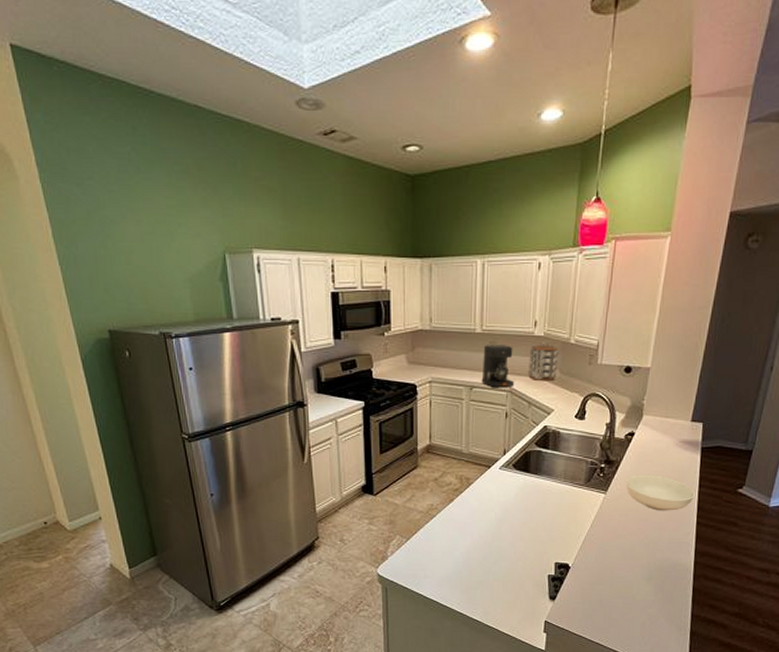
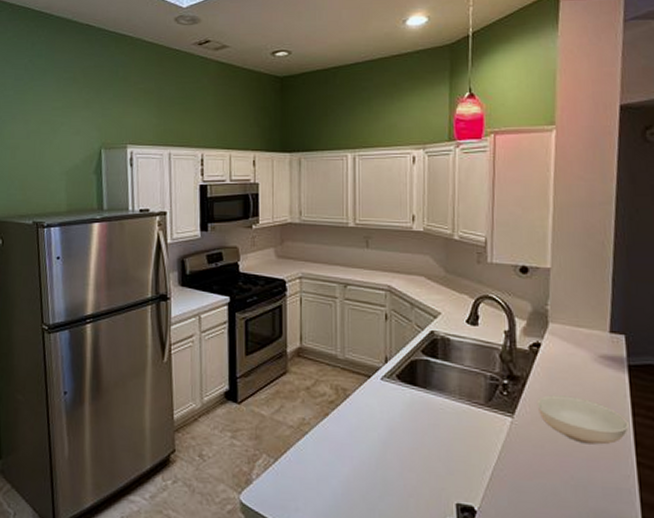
coffee maker: present [481,344,515,388] -> none [356,239,394,287]
spice rack: present [528,341,558,382] -> none [408,236,441,281]

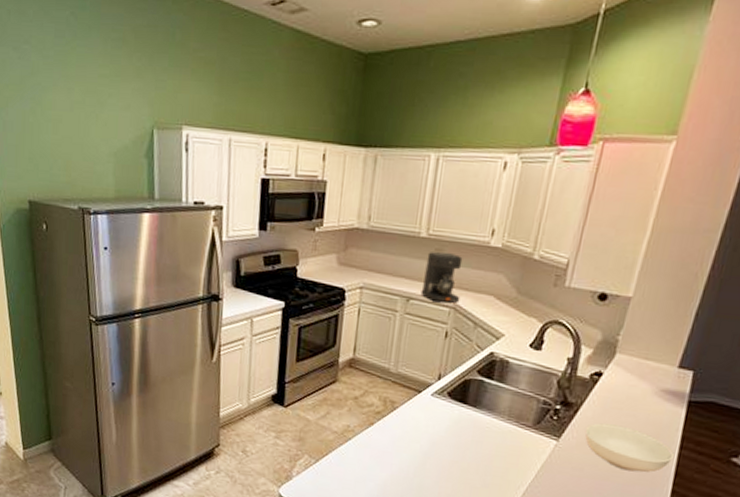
coffee maker: none [356,239,394,287] -> present [420,252,463,303]

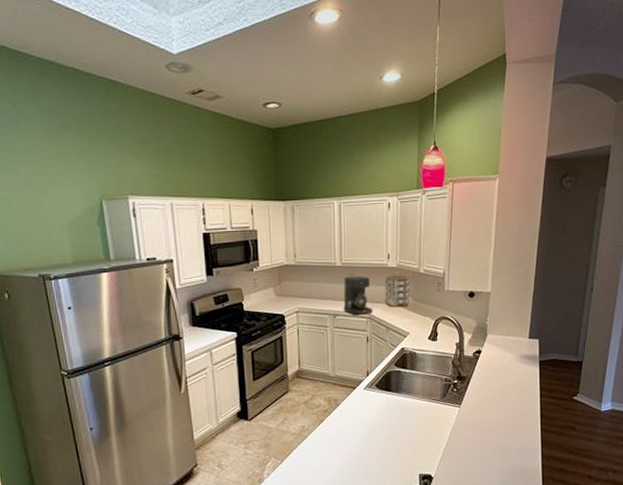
spice rack: none [478,253,517,301] -> present [385,271,410,308]
bowl: present [584,423,674,473] -> none [477,387,537,420]

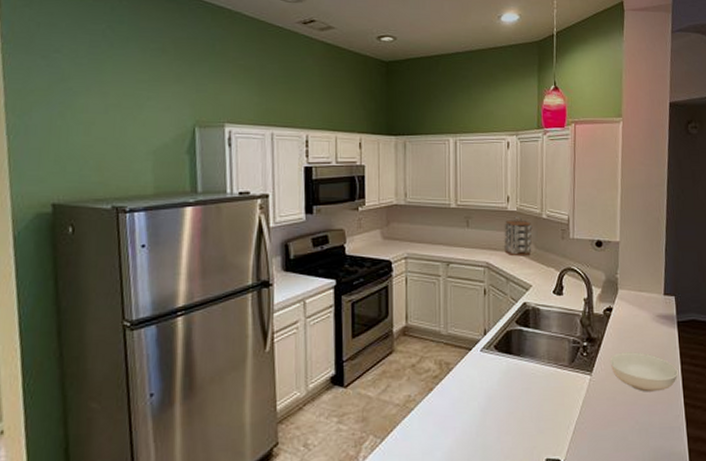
coffee maker: present [343,275,373,316] -> none [458,218,491,264]
bowl: none [477,387,537,420] -> present [609,352,678,392]

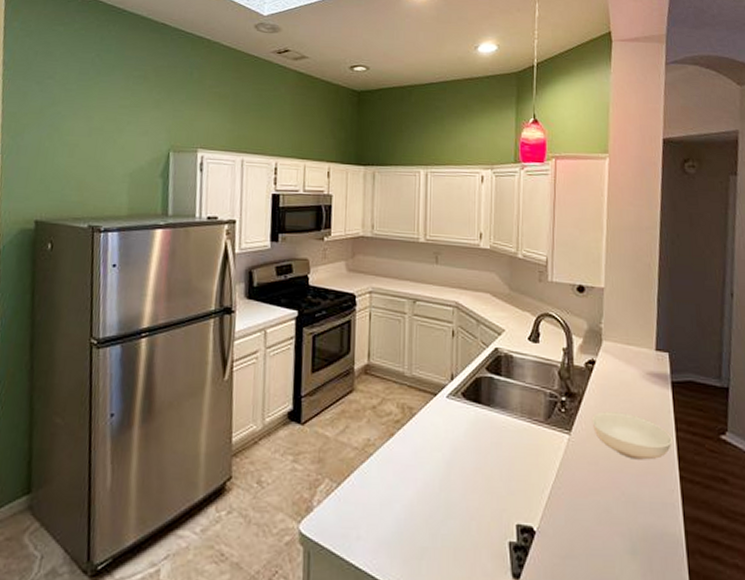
spice rack: present [504,216,532,257] -> none [475,254,505,298]

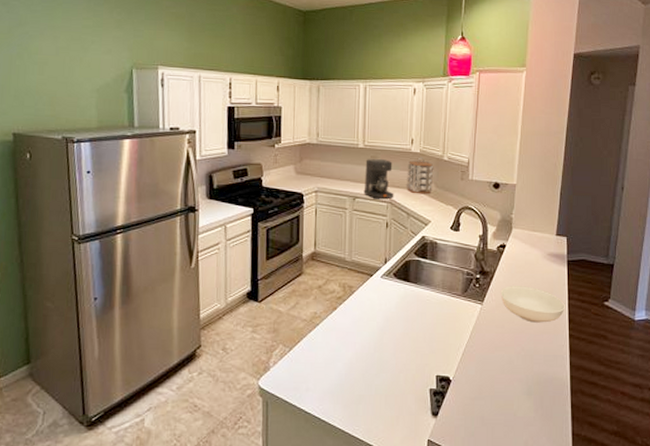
coffee maker: none [425,255,461,303] -> present [363,158,394,199]
spice rack: none [475,254,505,298] -> present [407,157,433,195]

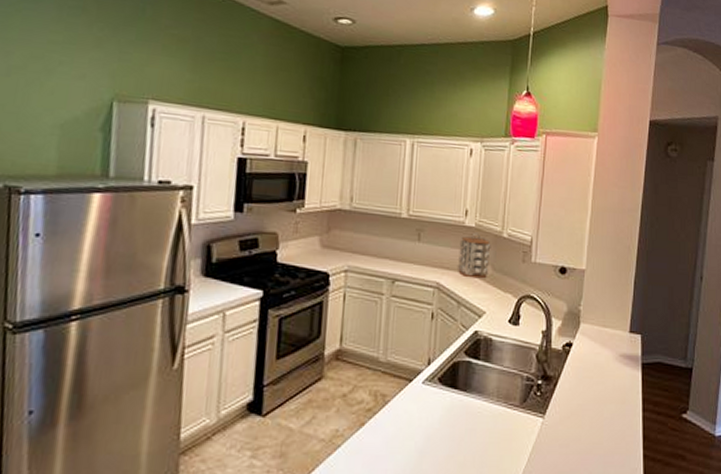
coffee maker: present [363,158,394,199] -> none [405,232,443,283]
bowl: present [500,286,565,323] -> none [565,394,639,441]

